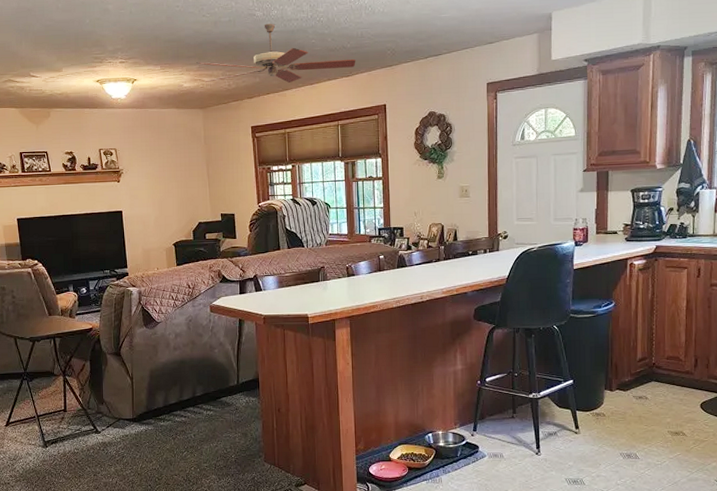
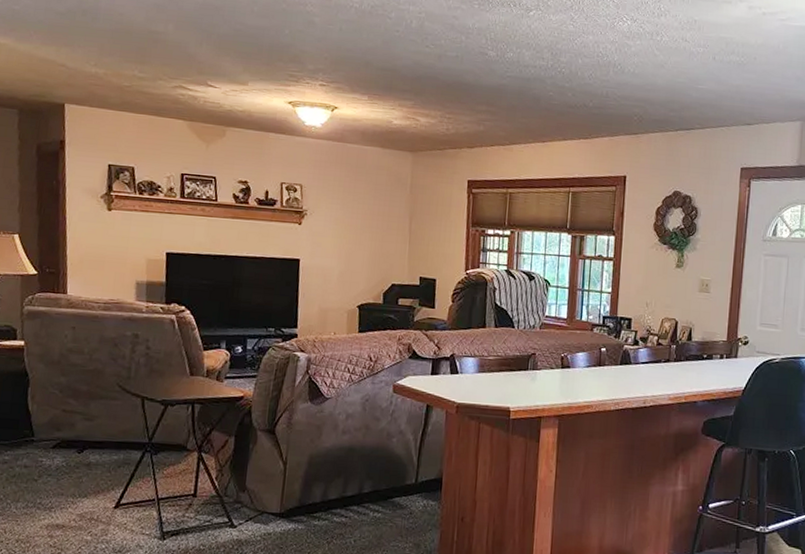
ceiling fan: present [196,23,356,83] -> none [412,66,597,137]

